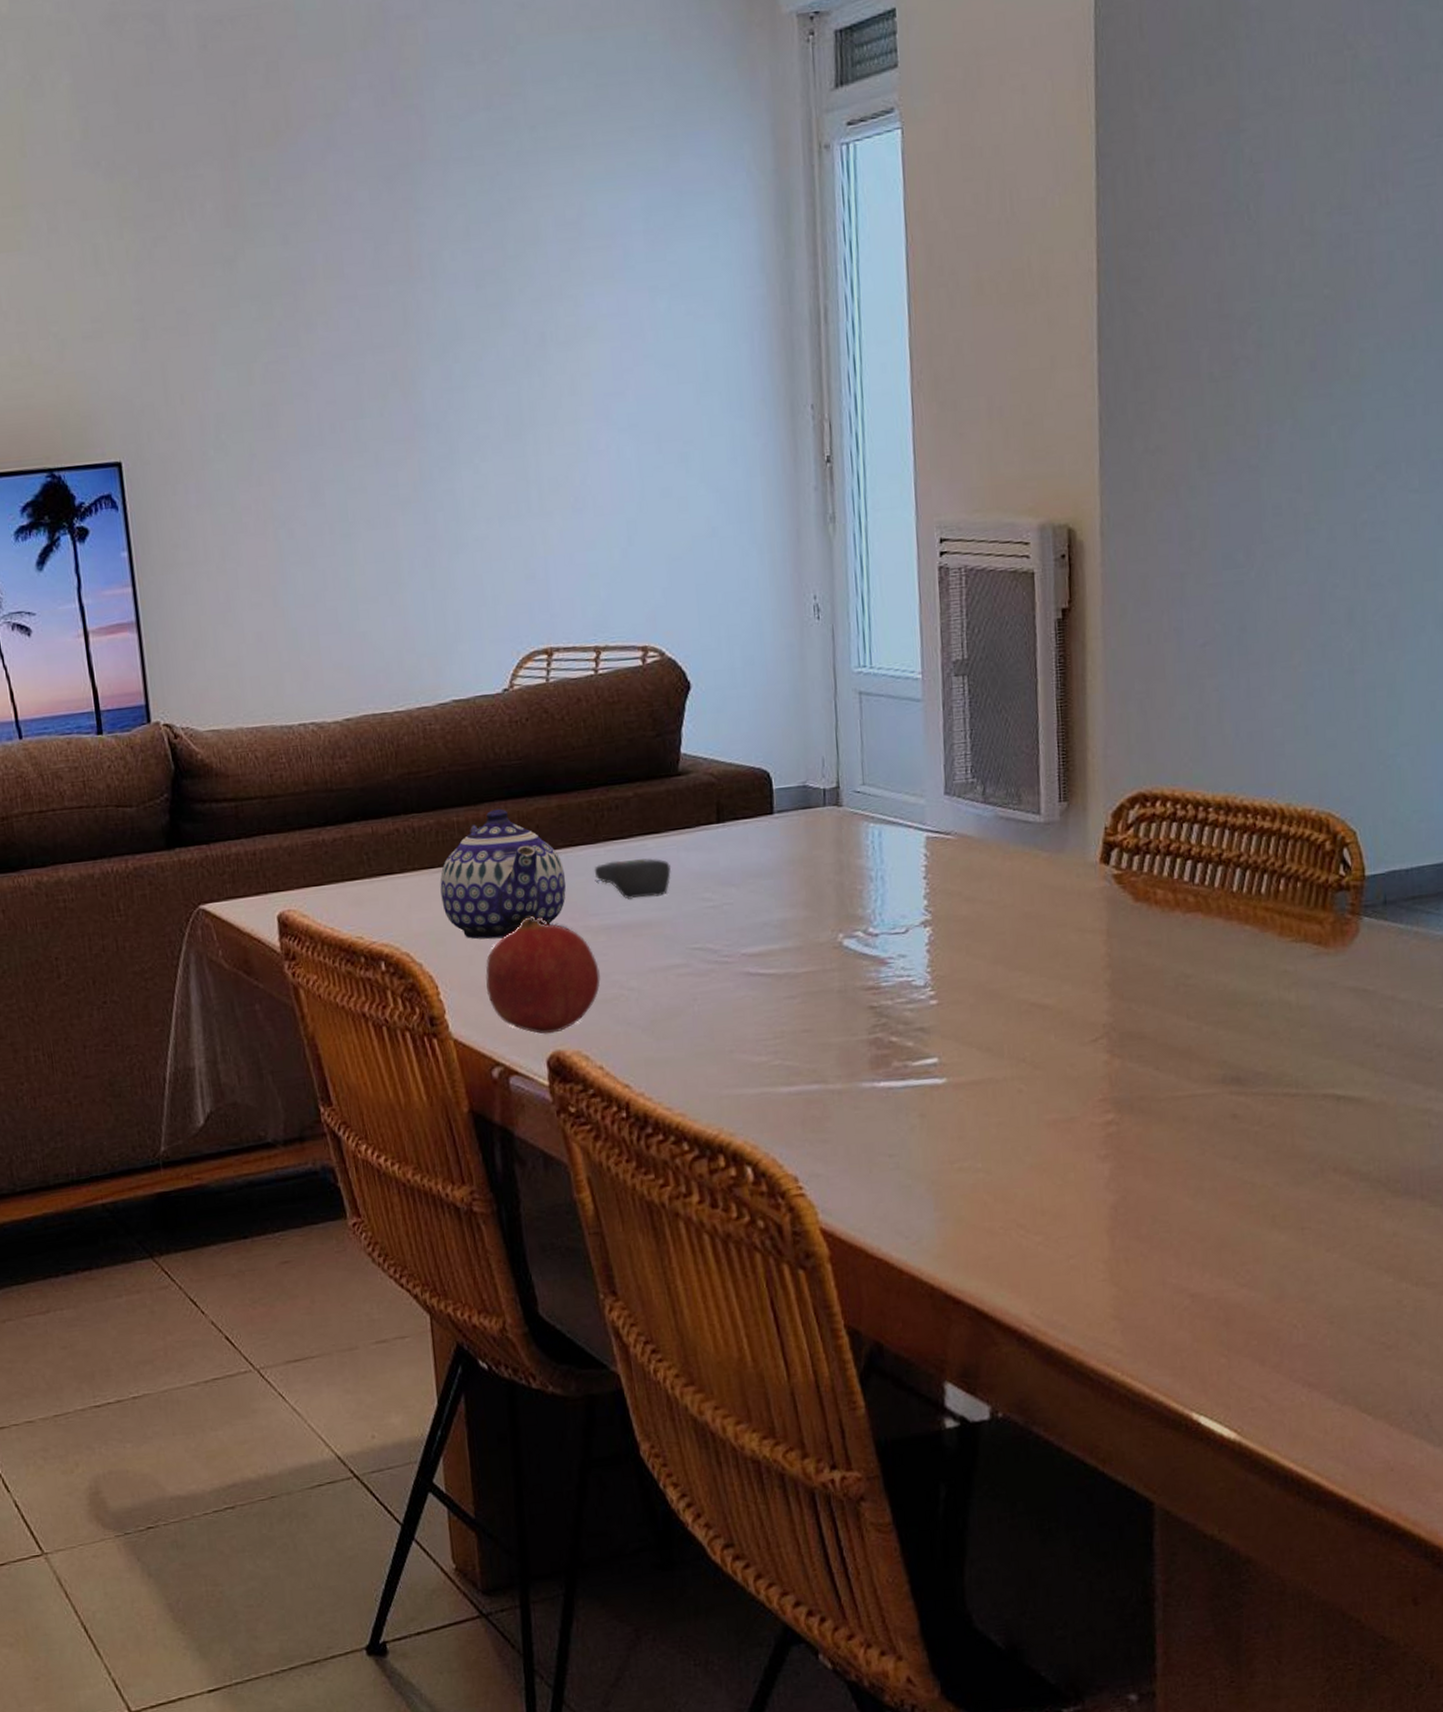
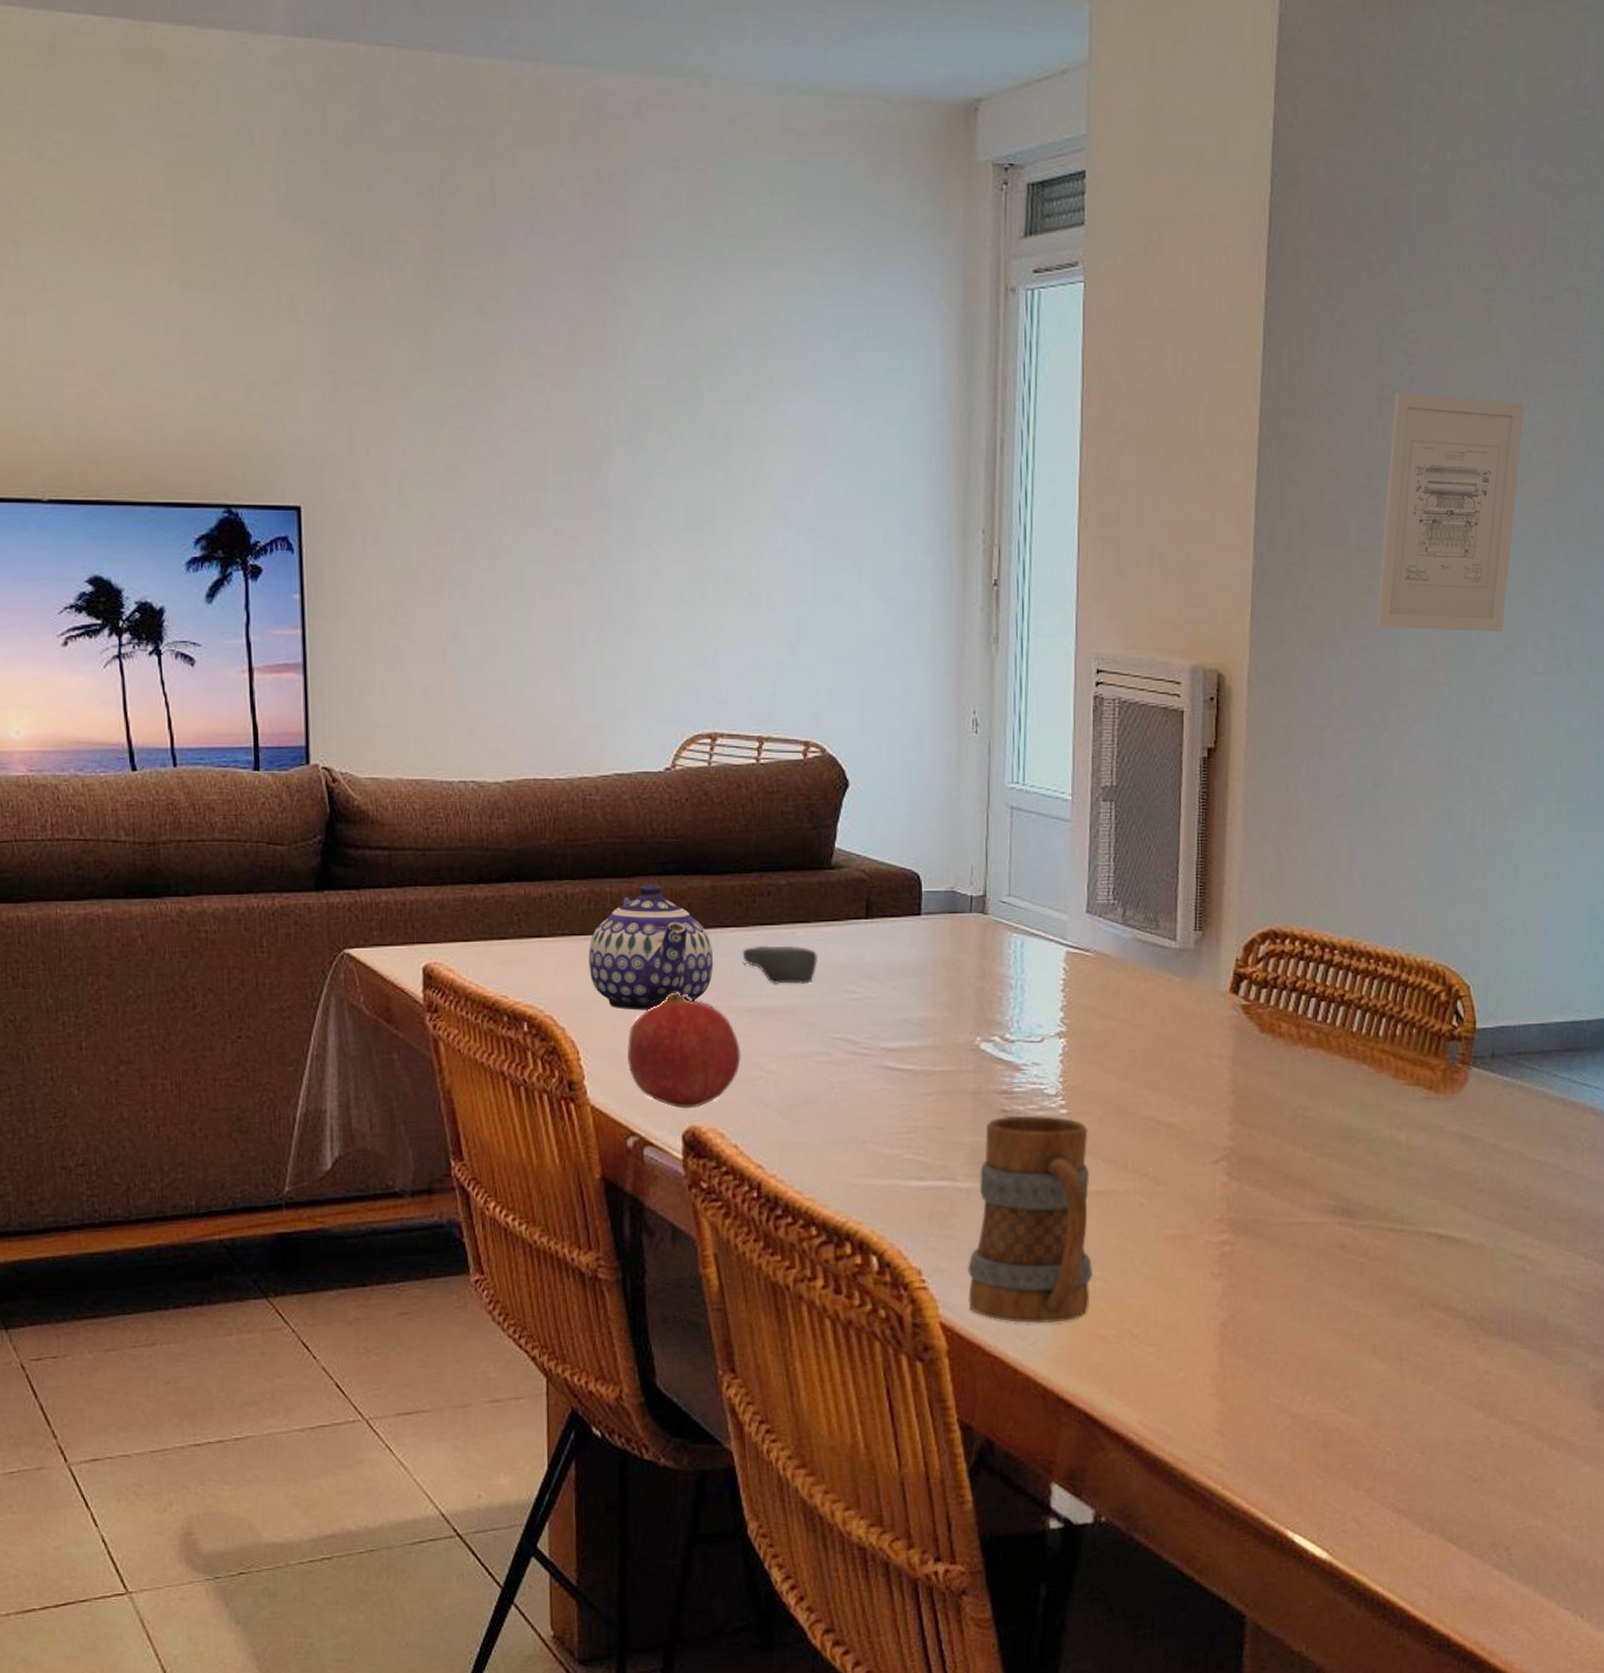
mug: none [844,1008,974,1223] -> present [968,1115,1092,1324]
wall art: none [1234,199,1384,460] -> present [1376,393,1524,632]

